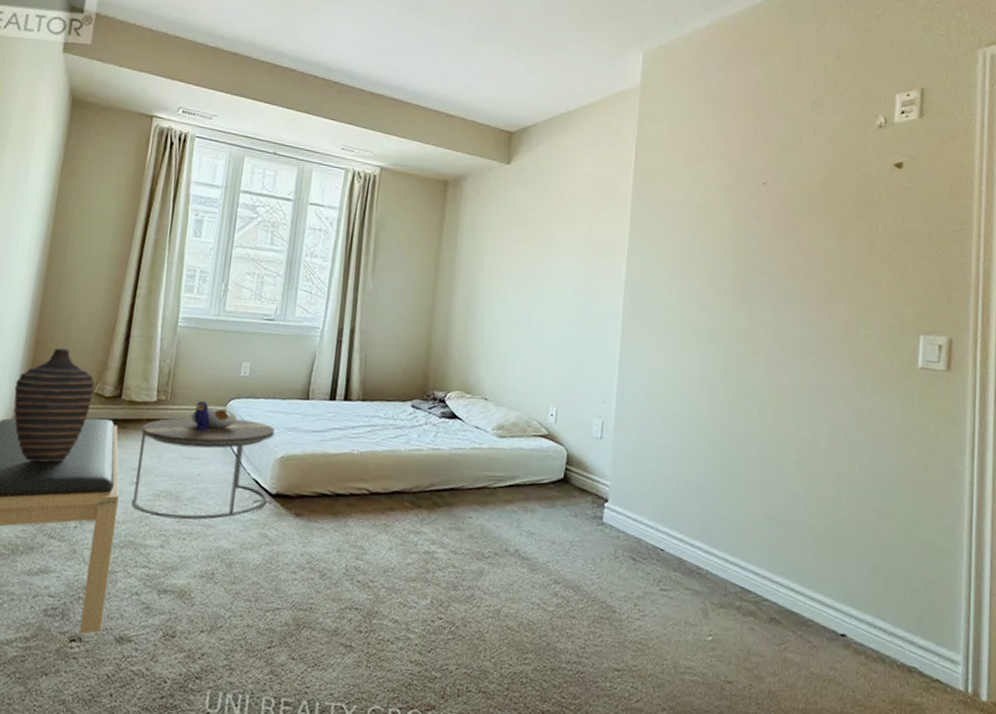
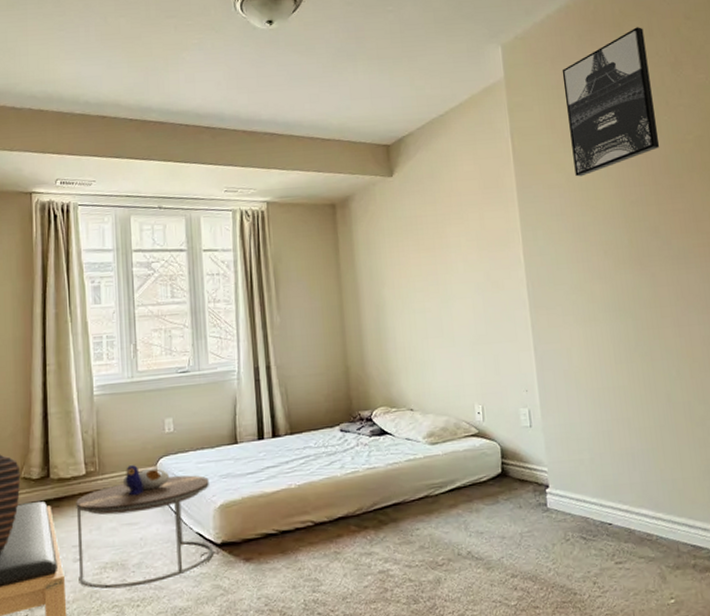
wall art: none [693,57,791,199] -> present [562,27,660,177]

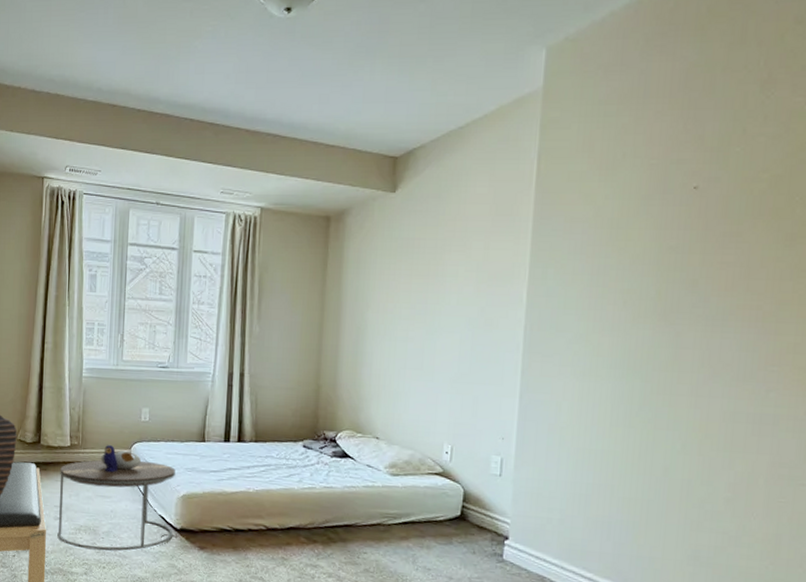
wall art: present [562,27,660,177] -> none [607,31,734,212]

